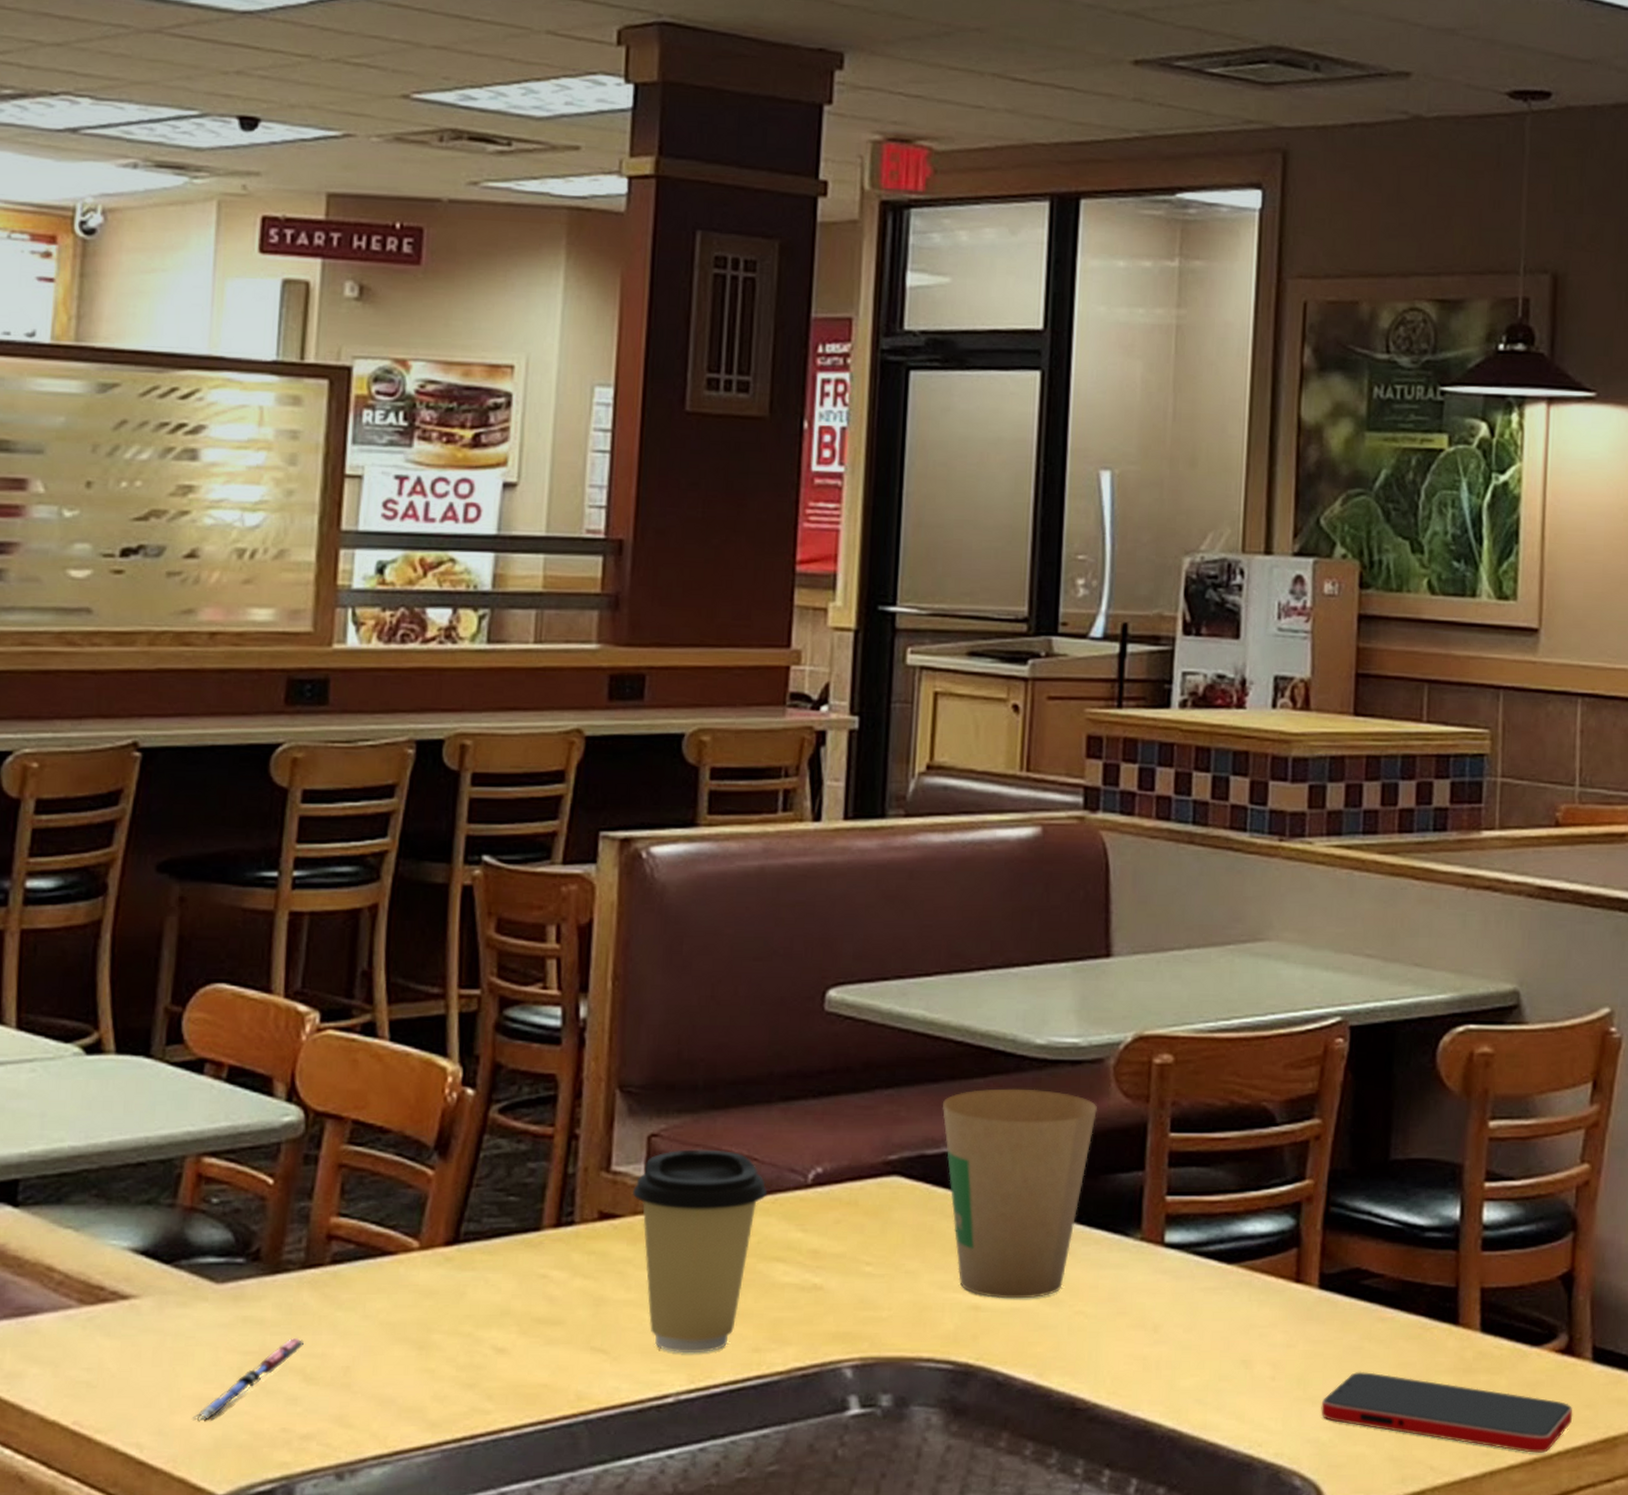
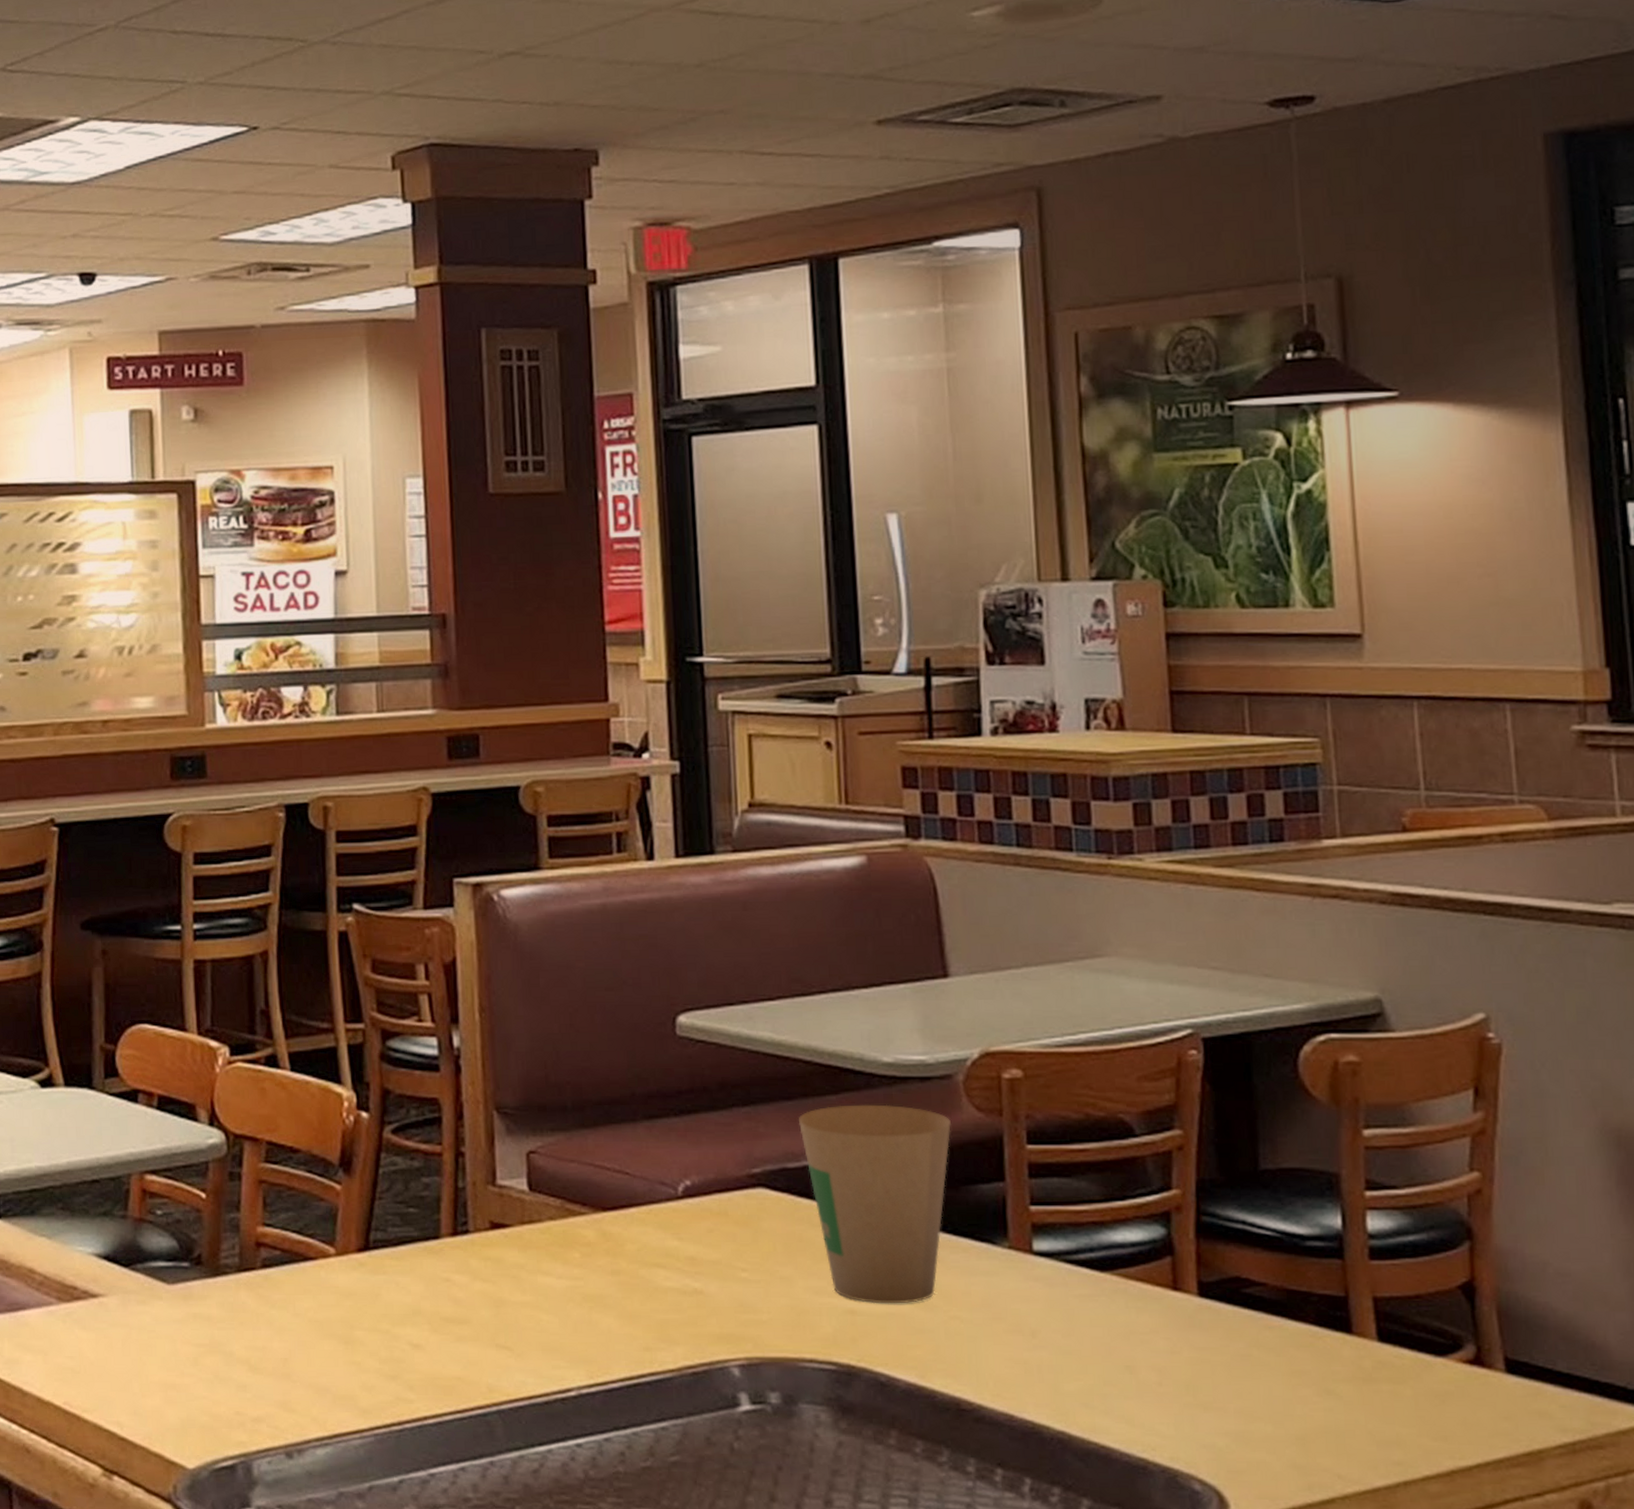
pen: present [192,1337,305,1421] -> none [160,1332,247,1404]
coffee cup: present [633,1149,768,1354] -> none [519,1165,642,1351]
smartphone: present [1321,1371,1573,1453] -> none [1213,1378,1490,1464]

